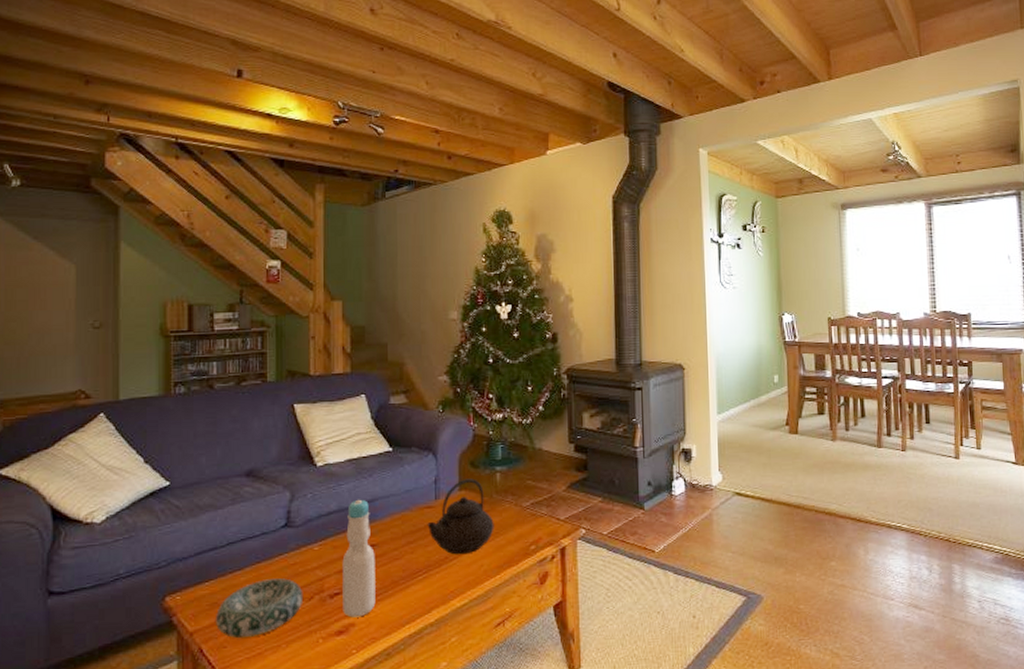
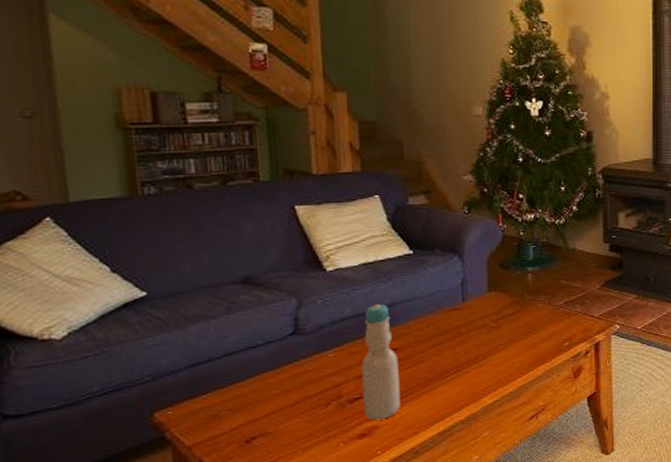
decorative bowl: present [216,578,304,638] -> none [217,386,319,448]
teapot: present [427,478,494,555] -> none [454,279,526,355]

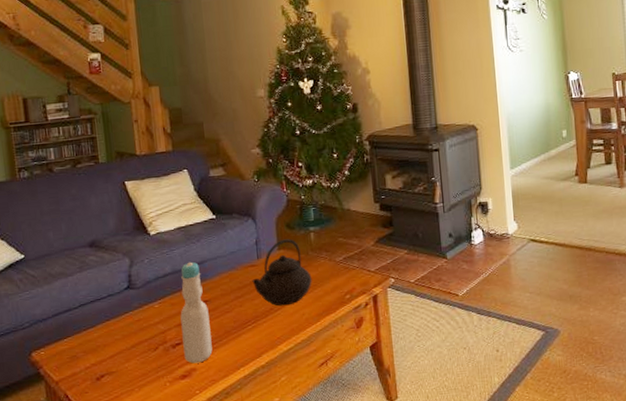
teapot: none [454,279,526,355] -> present [252,239,312,306]

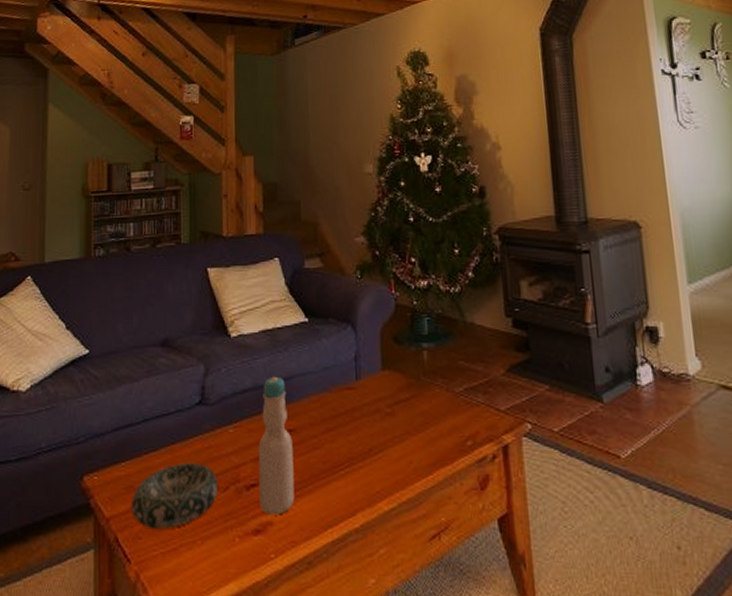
decorative bowl: none [76,332,150,384] -> present [132,463,219,528]
teapot: present [252,239,312,306] -> none [348,356,424,448]

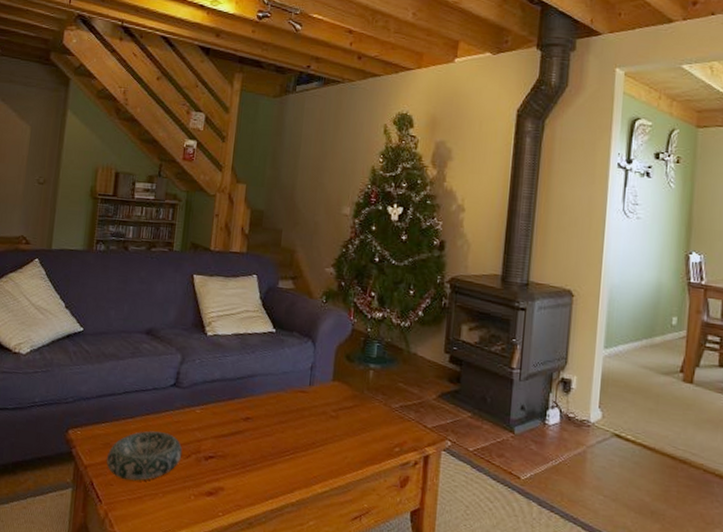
bottle: present [258,376,295,515] -> none [214,372,249,483]

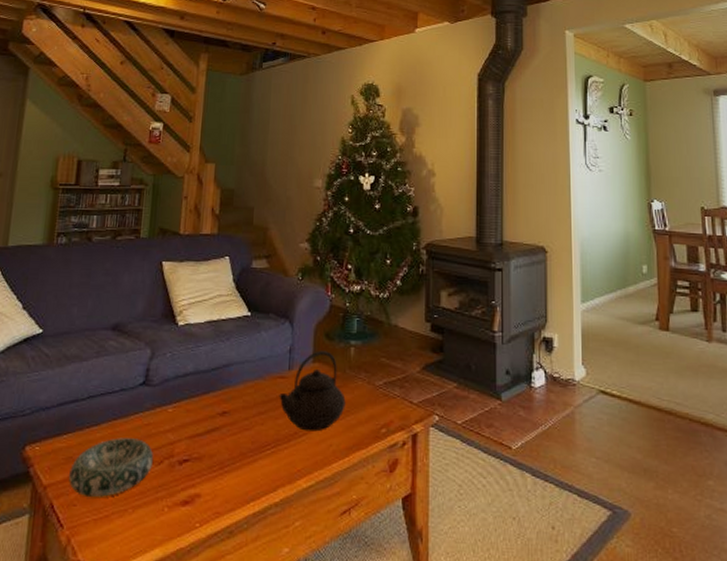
teapot: none [299,370,362,444] -> present [279,350,346,432]

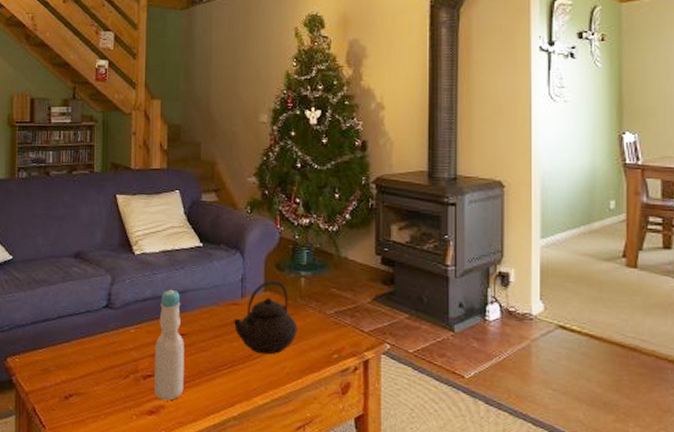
decorative bowl: present [69,438,154,497] -> none [47,353,121,404]
bottle: none [190,362,226,488] -> present [154,289,184,401]

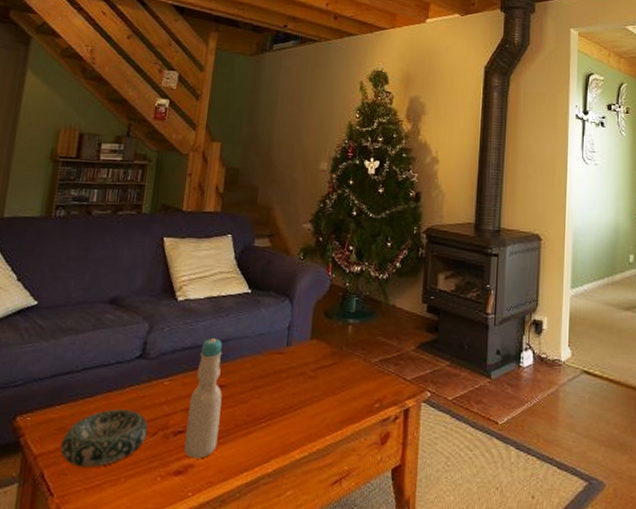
decorative bowl: none [47,353,121,404] -> present [60,409,149,467]
teapot: present [233,280,298,355] -> none [276,328,342,406]

